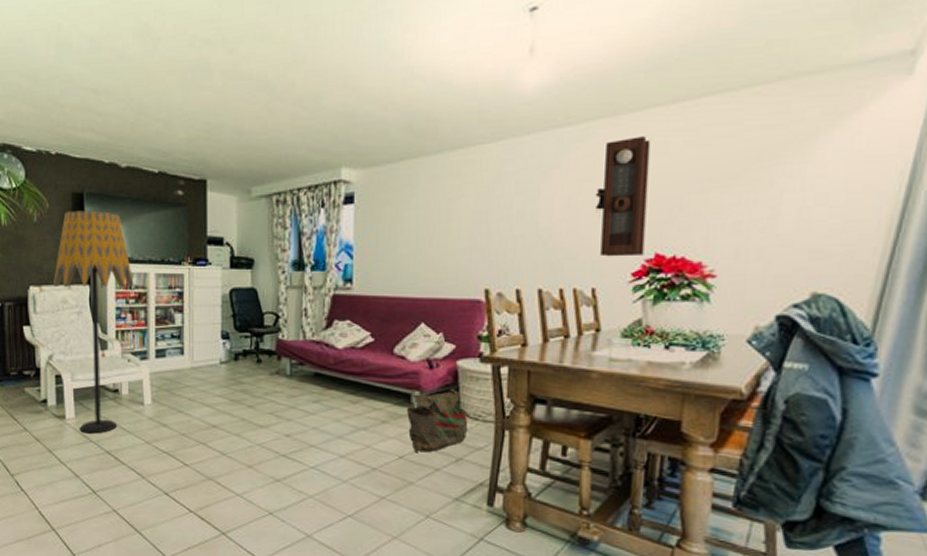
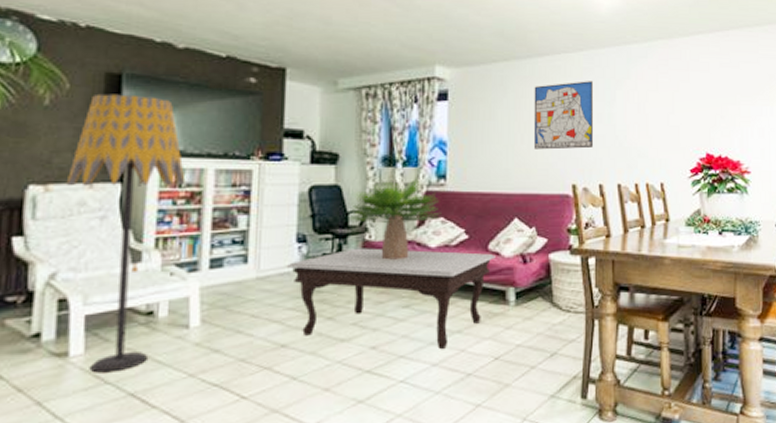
coffee table: none [213,346,401,443] -> present [286,248,496,349]
potted plant: none [264,282,348,359] -> present [349,178,442,260]
bag: present [407,388,468,453] -> none [502,282,561,351]
wall art: none [443,174,513,252] -> present [533,81,593,150]
pendulum clock: present [595,136,651,257] -> none [659,56,698,156]

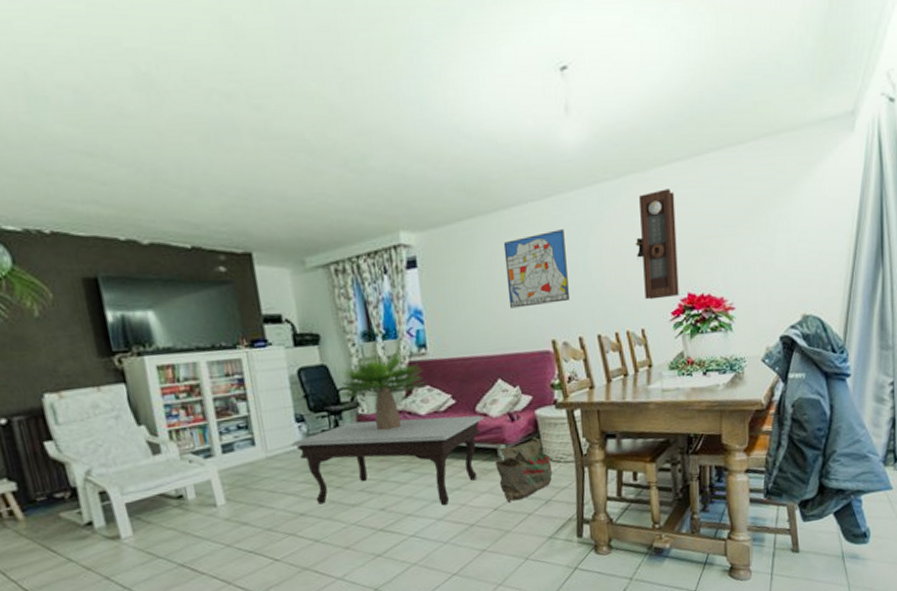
floor lamp: present [66,93,186,373] -> none [75,297,187,550]
bag: none [502,282,561,351] -> present [496,436,553,502]
pendulum clock: none [659,56,698,156] -> present [635,189,679,300]

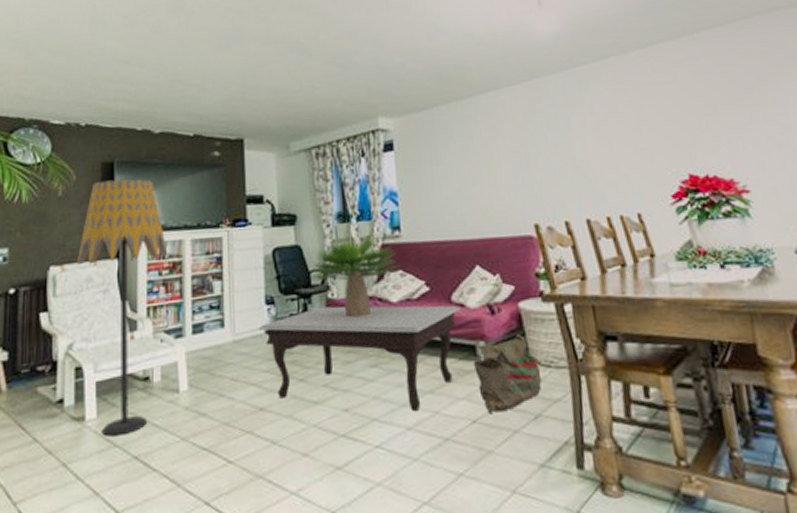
floor lamp: none [75,297,187,550] -> present [76,179,168,437]
wall art: present [503,229,569,309] -> none [480,111,552,191]
pendulum clock: present [635,189,679,300] -> none [621,69,679,182]

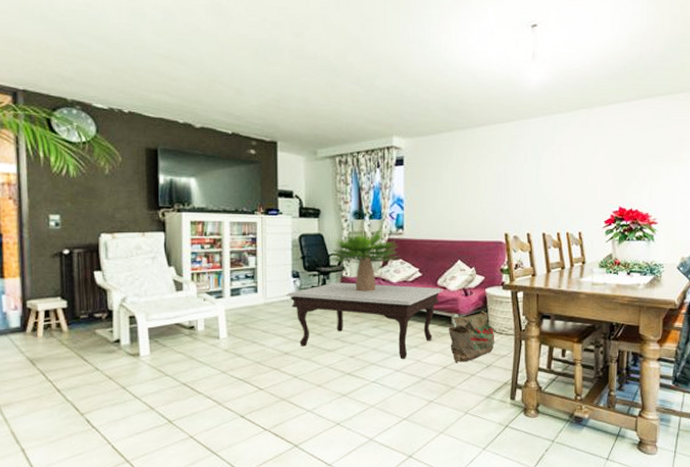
floor lamp: present [76,179,168,437] -> none [126,164,209,368]

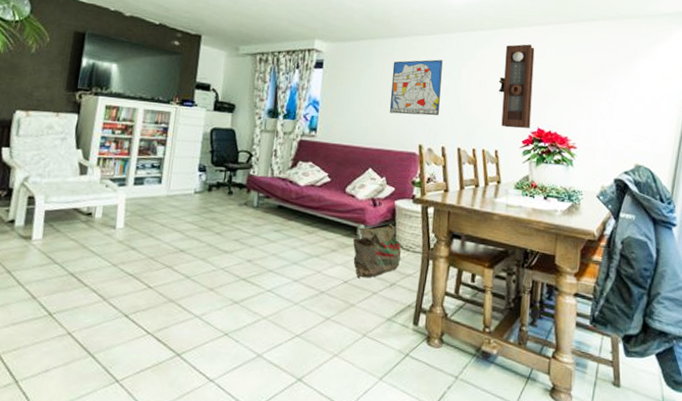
coffee table: present [285,282,443,359] -> none [189,180,351,268]
potted plant: present [330,228,400,292] -> none [239,129,311,193]
wall art: none [473,147,523,205] -> present [389,59,443,116]
pendulum clock: none [579,123,614,209] -> present [498,44,535,129]

